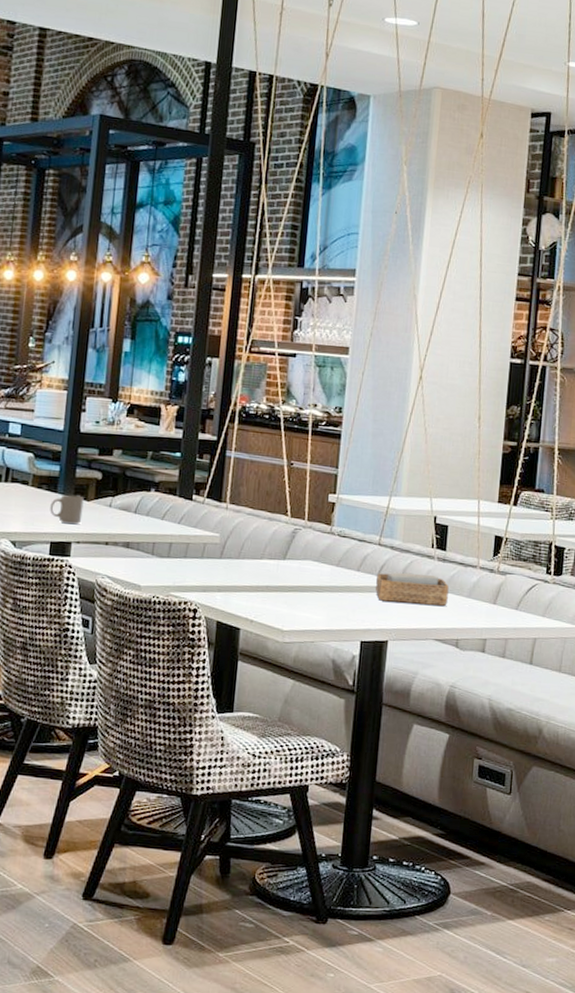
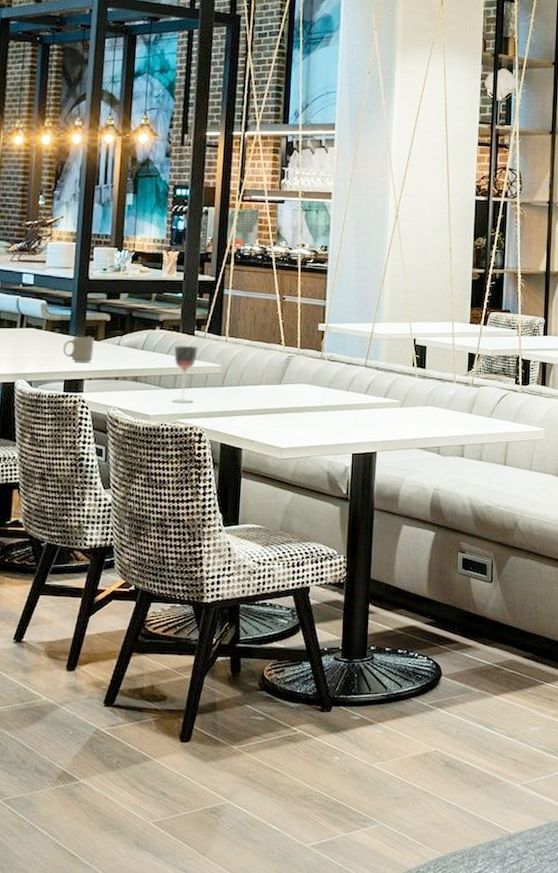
wineglass: none [166,511,196,575] -> present [172,346,198,403]
napkin holder: present [375,572,449,607] -> none [363,390,429,419]

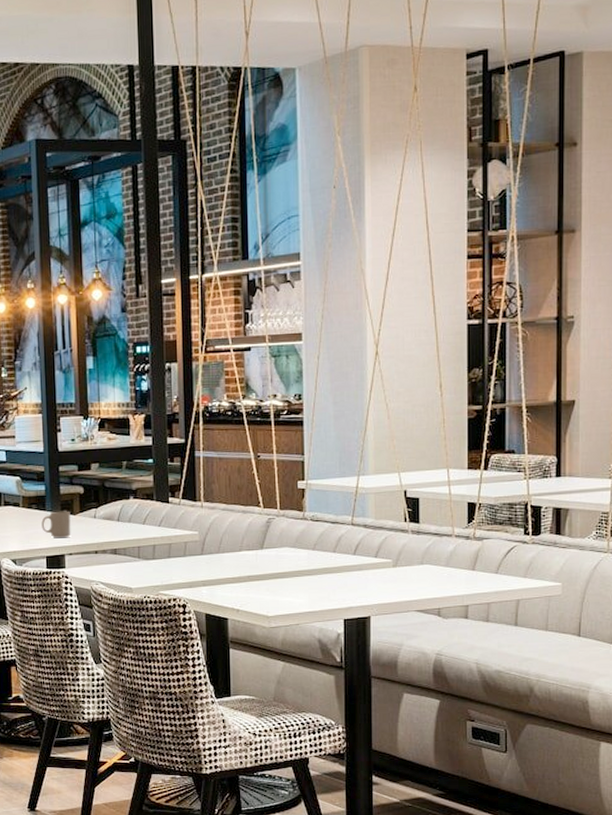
wineglass: present [172,346,198,403] -> none [150,514,175,574]

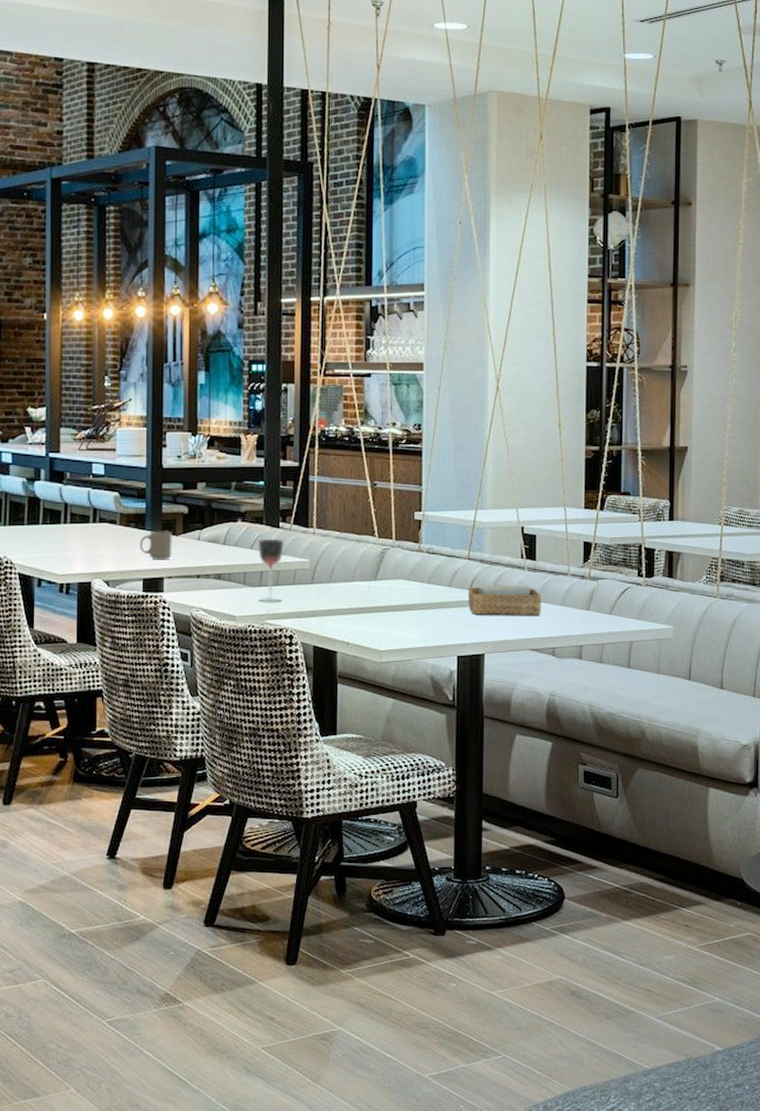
wineglass: none [150,514,175,574] -> present [258,539,284,602]
napkin holder: none [352,548,426,579] -> present [467,585,541,616]

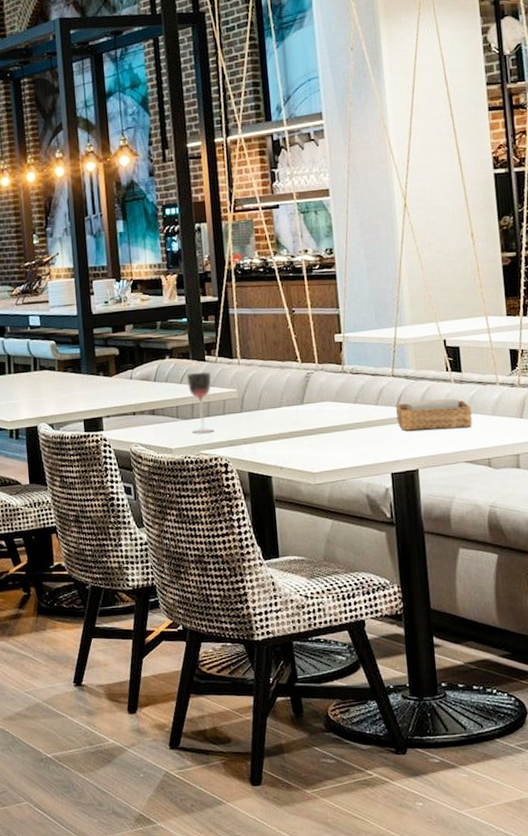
cup: present [140,531,172,560] -> none [78,373,108,401]

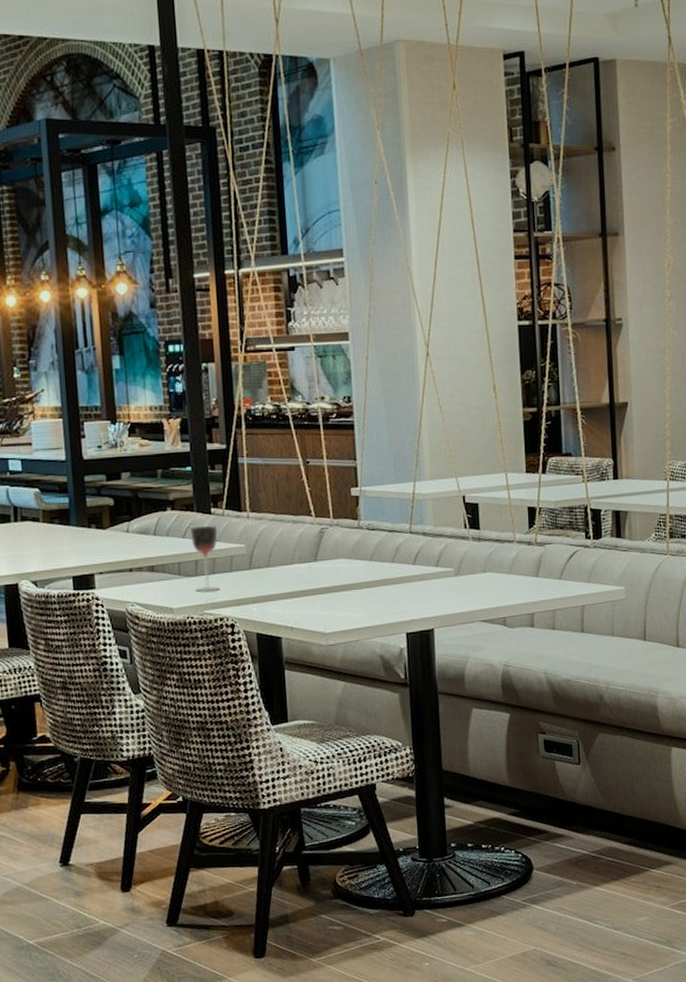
napkin holder: present [395,398,472,431] -> none [412,556,489,590]

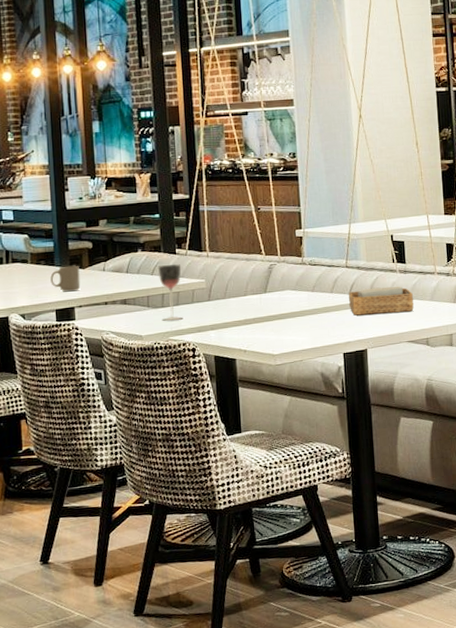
cup: none [66,525,101,556] -> present [50,265,81,292]
napkin holder: none [412,556,489,590] -> present [348,286,414,316]

